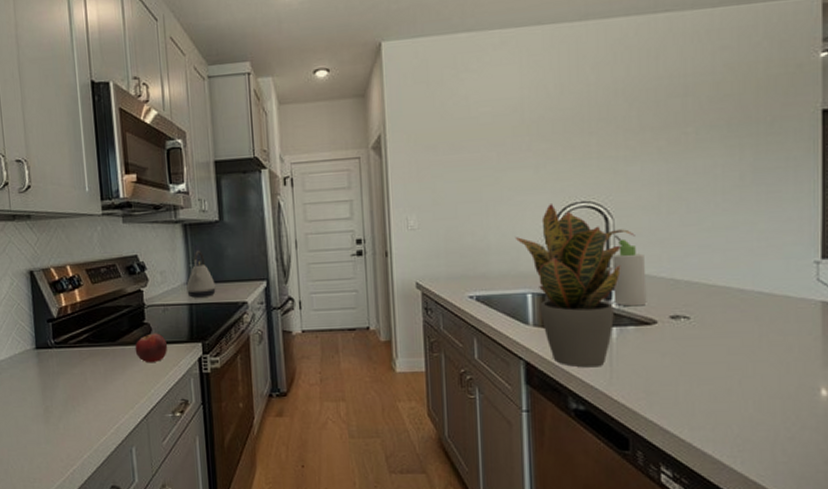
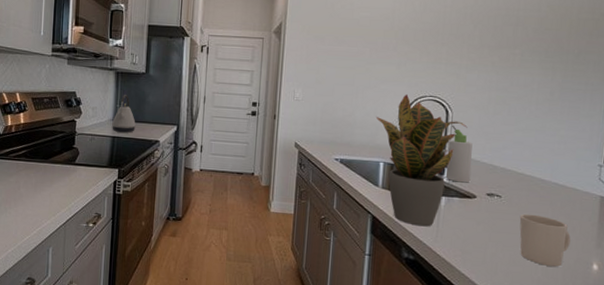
fruit: present [135,333,168,363] -> none [63,156,91,181]
mug: none [716,335,787,398] -> present [519,213,571,267]

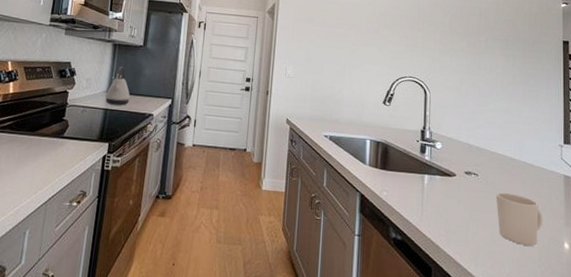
potted plant: present [375,94,468,227] -> none [361,75,444,205]
bottle: present [445,124,473,183] -> none [427,104,450,161]

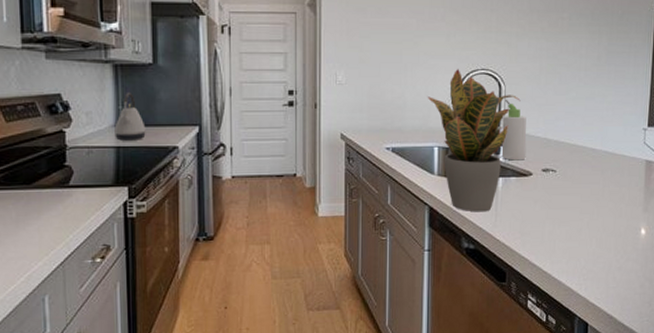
potted plant: none [361,75,444,205] -> present [427,69,521,212]
bottle: none [427,104,450,161] -> present [501,99,527,161]
mug: present [495,192,542,246] -> none [574,186,621,237]

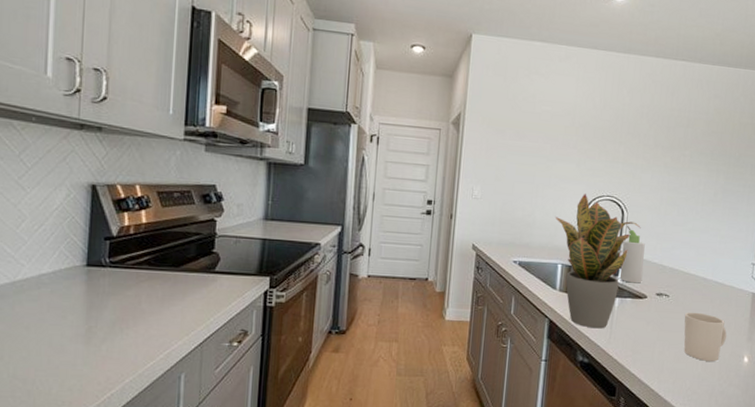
kettle: present [113,91,146,141] -> none [261,188,292,235]
mug: none [574,186,621,237] -> present [684,312,727,361]

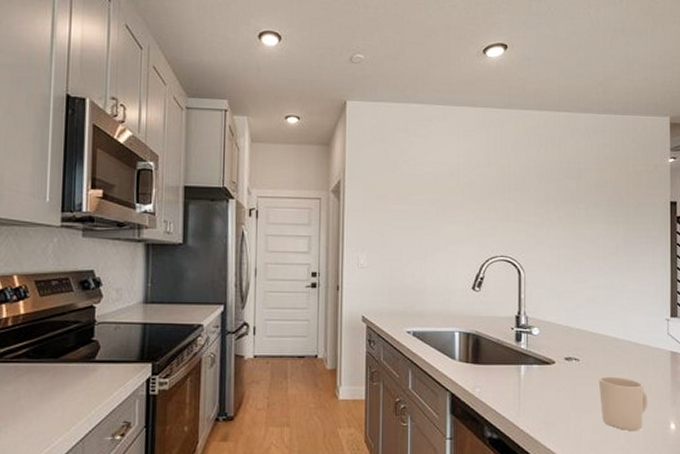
potted plant: present [555,194,641,329] -> none [447,255,541,400]
bottle: present [619,225,645,284] -> none [523,286,548,348]

